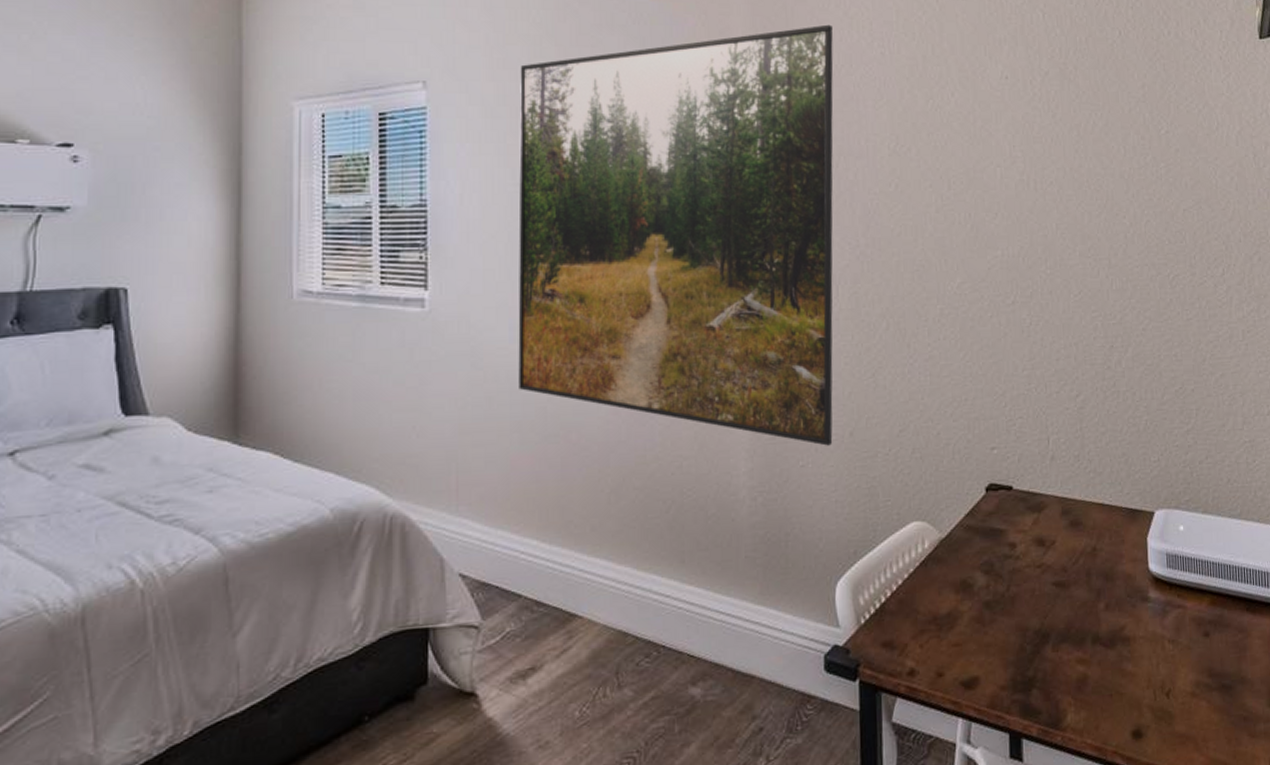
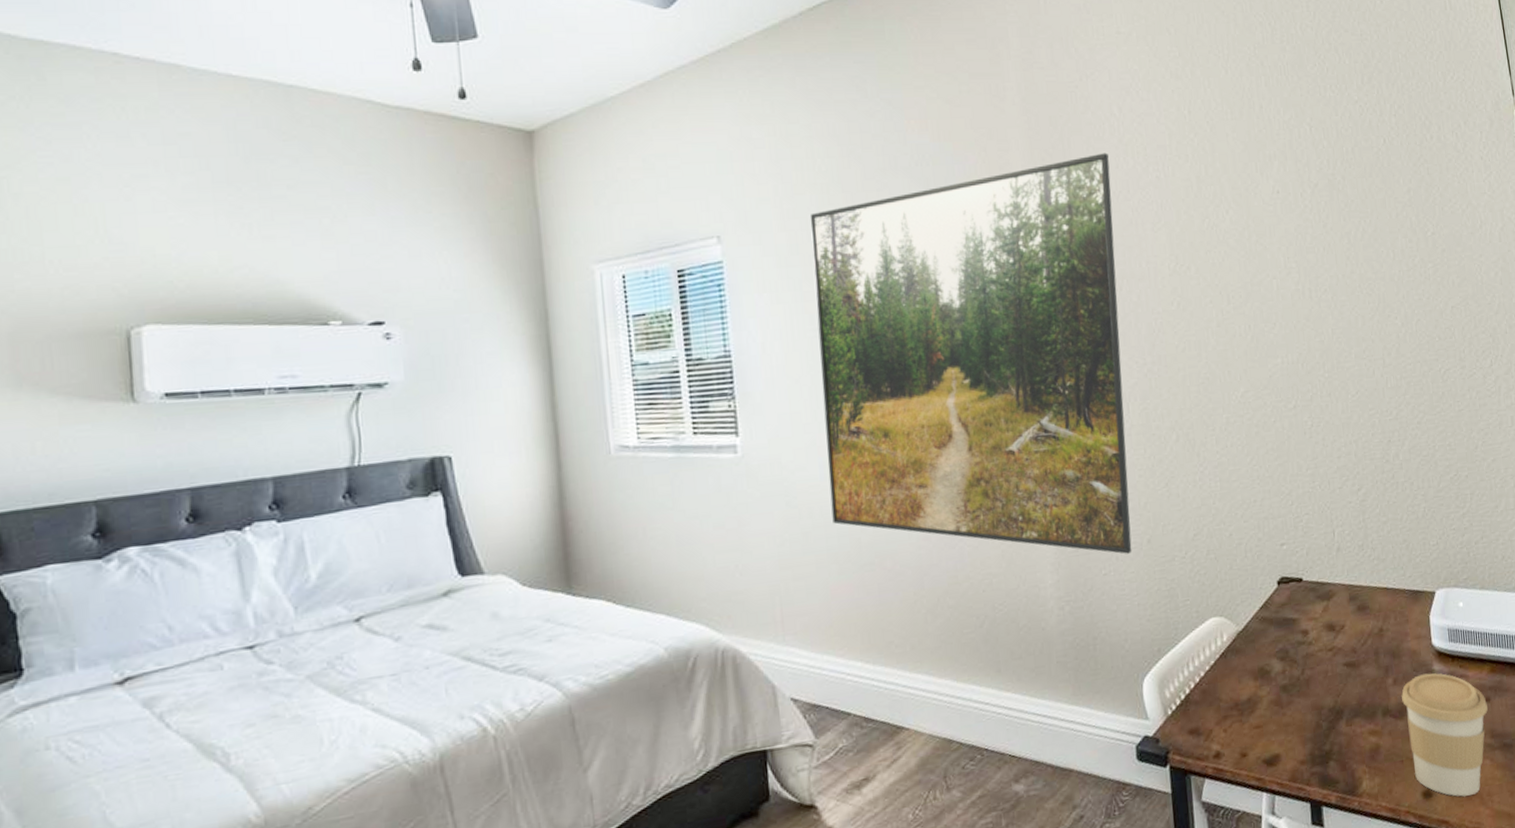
coffee cup: none [1113,600,1206,740] -> present [1402,673,1488,797]

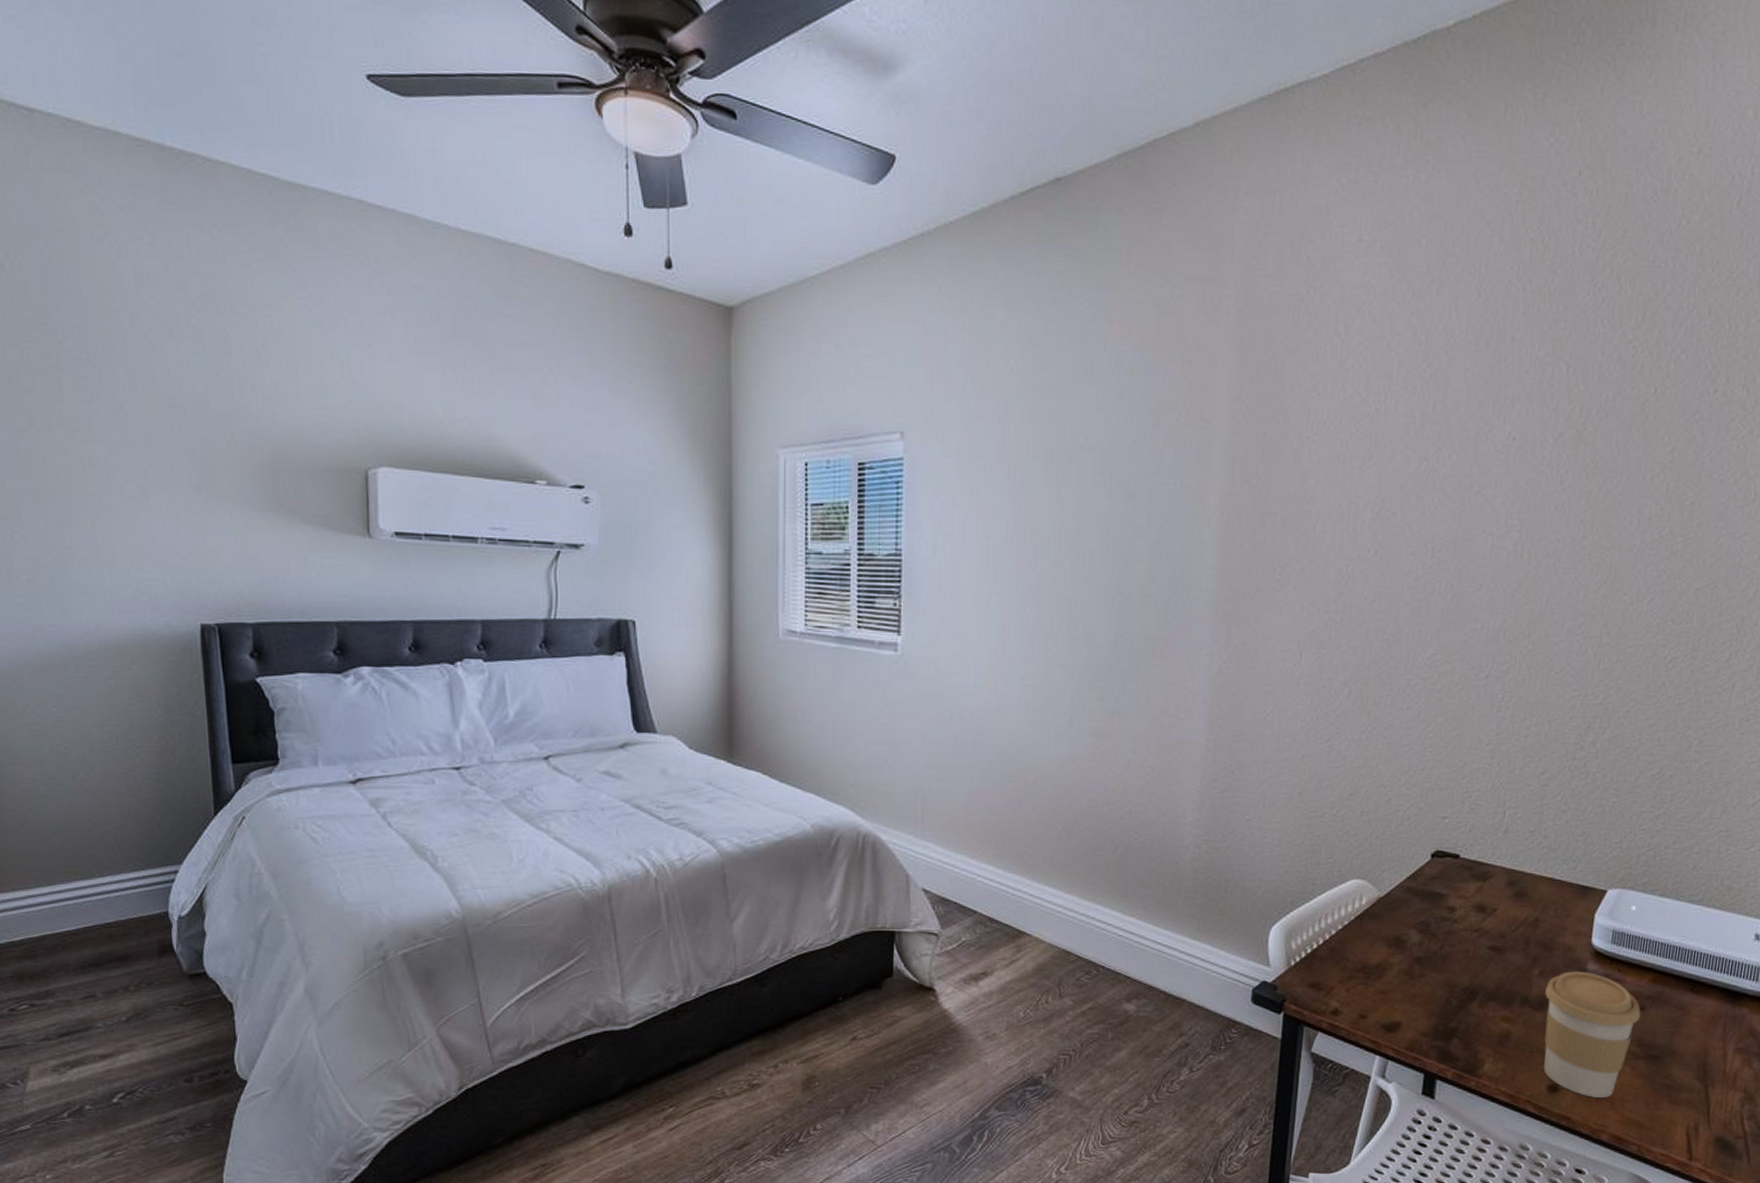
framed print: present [809,152,1132,554] -> none [982,377,1325,803]

